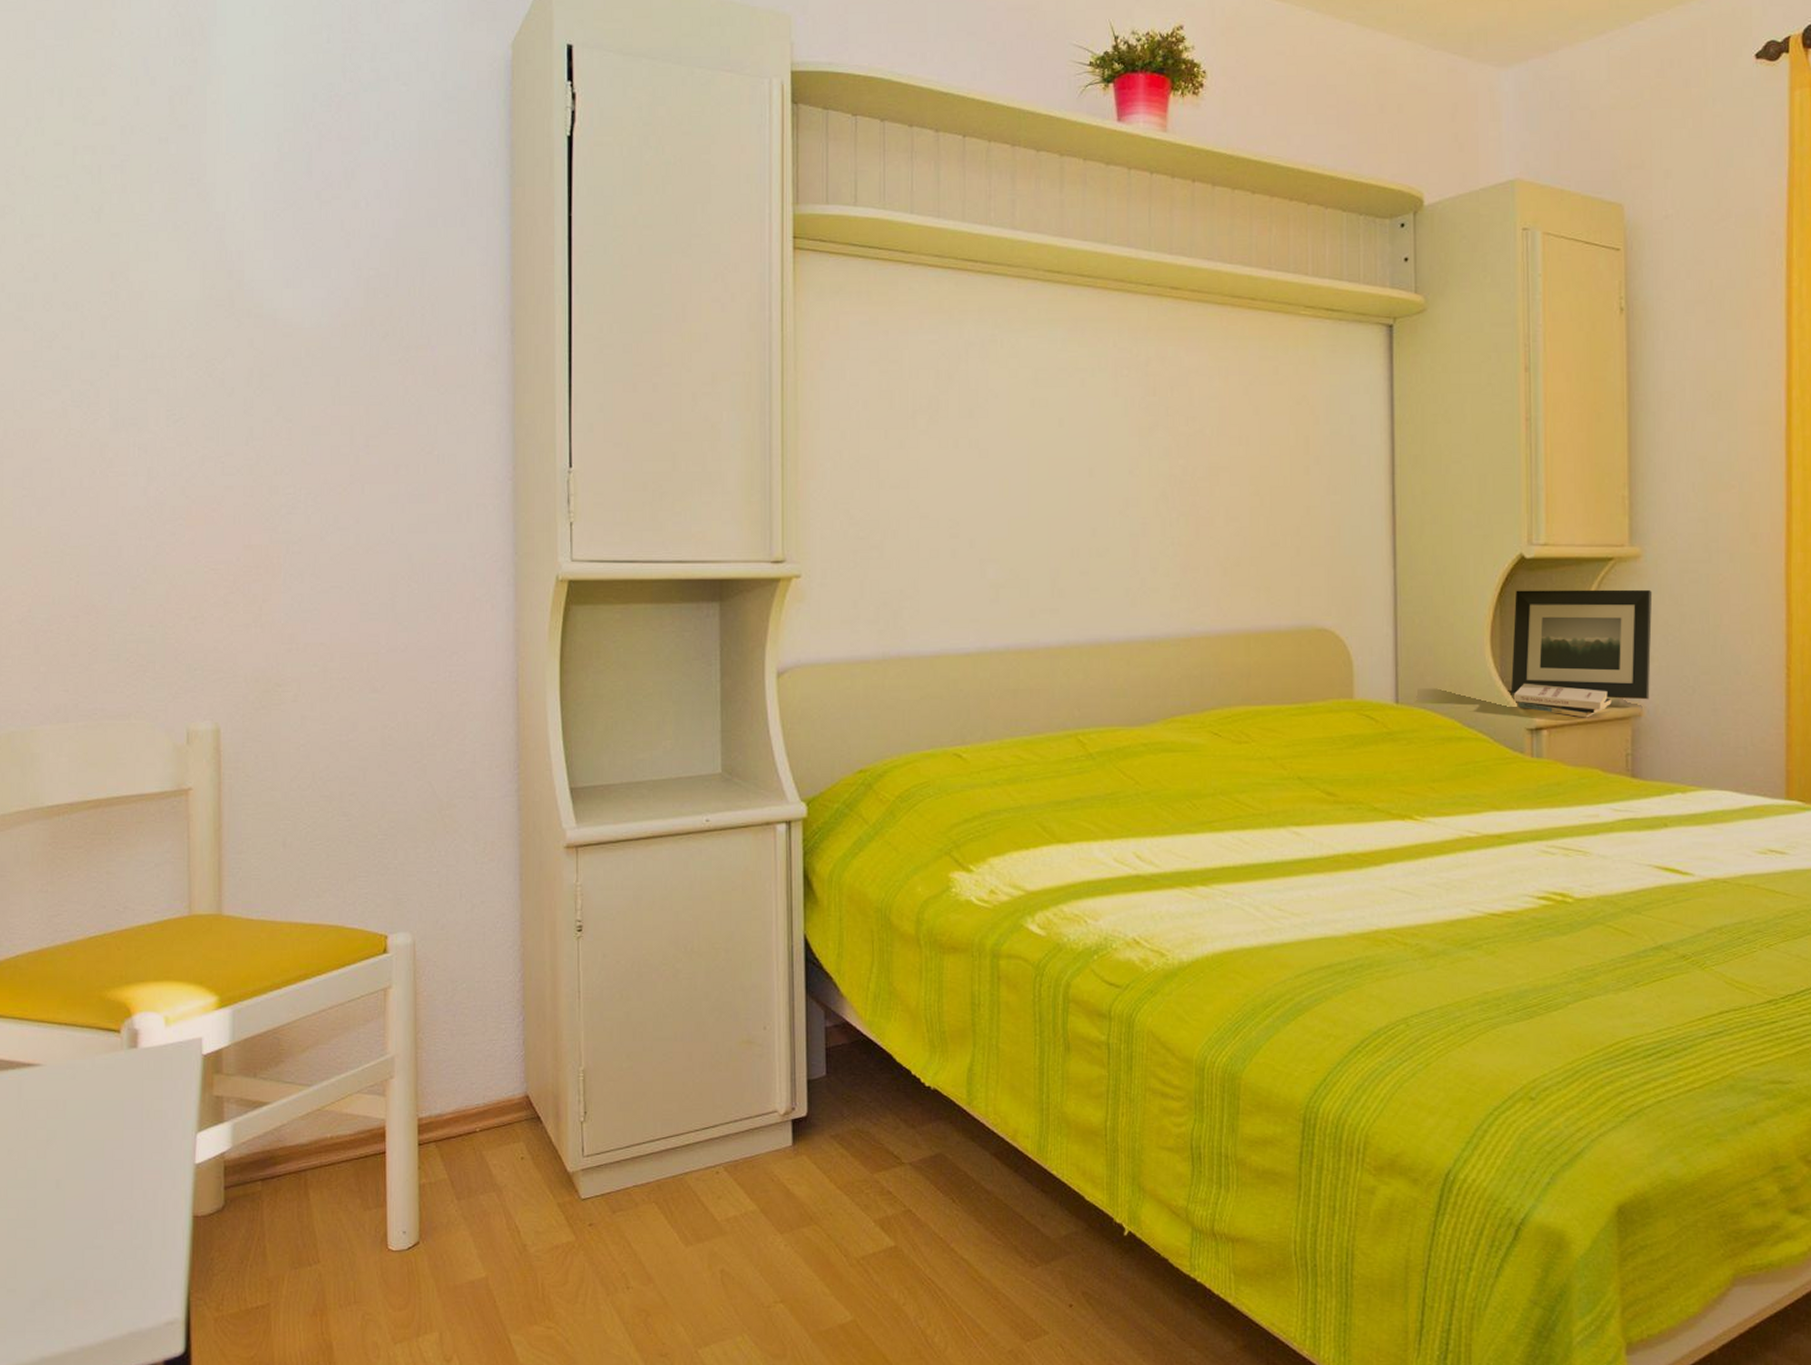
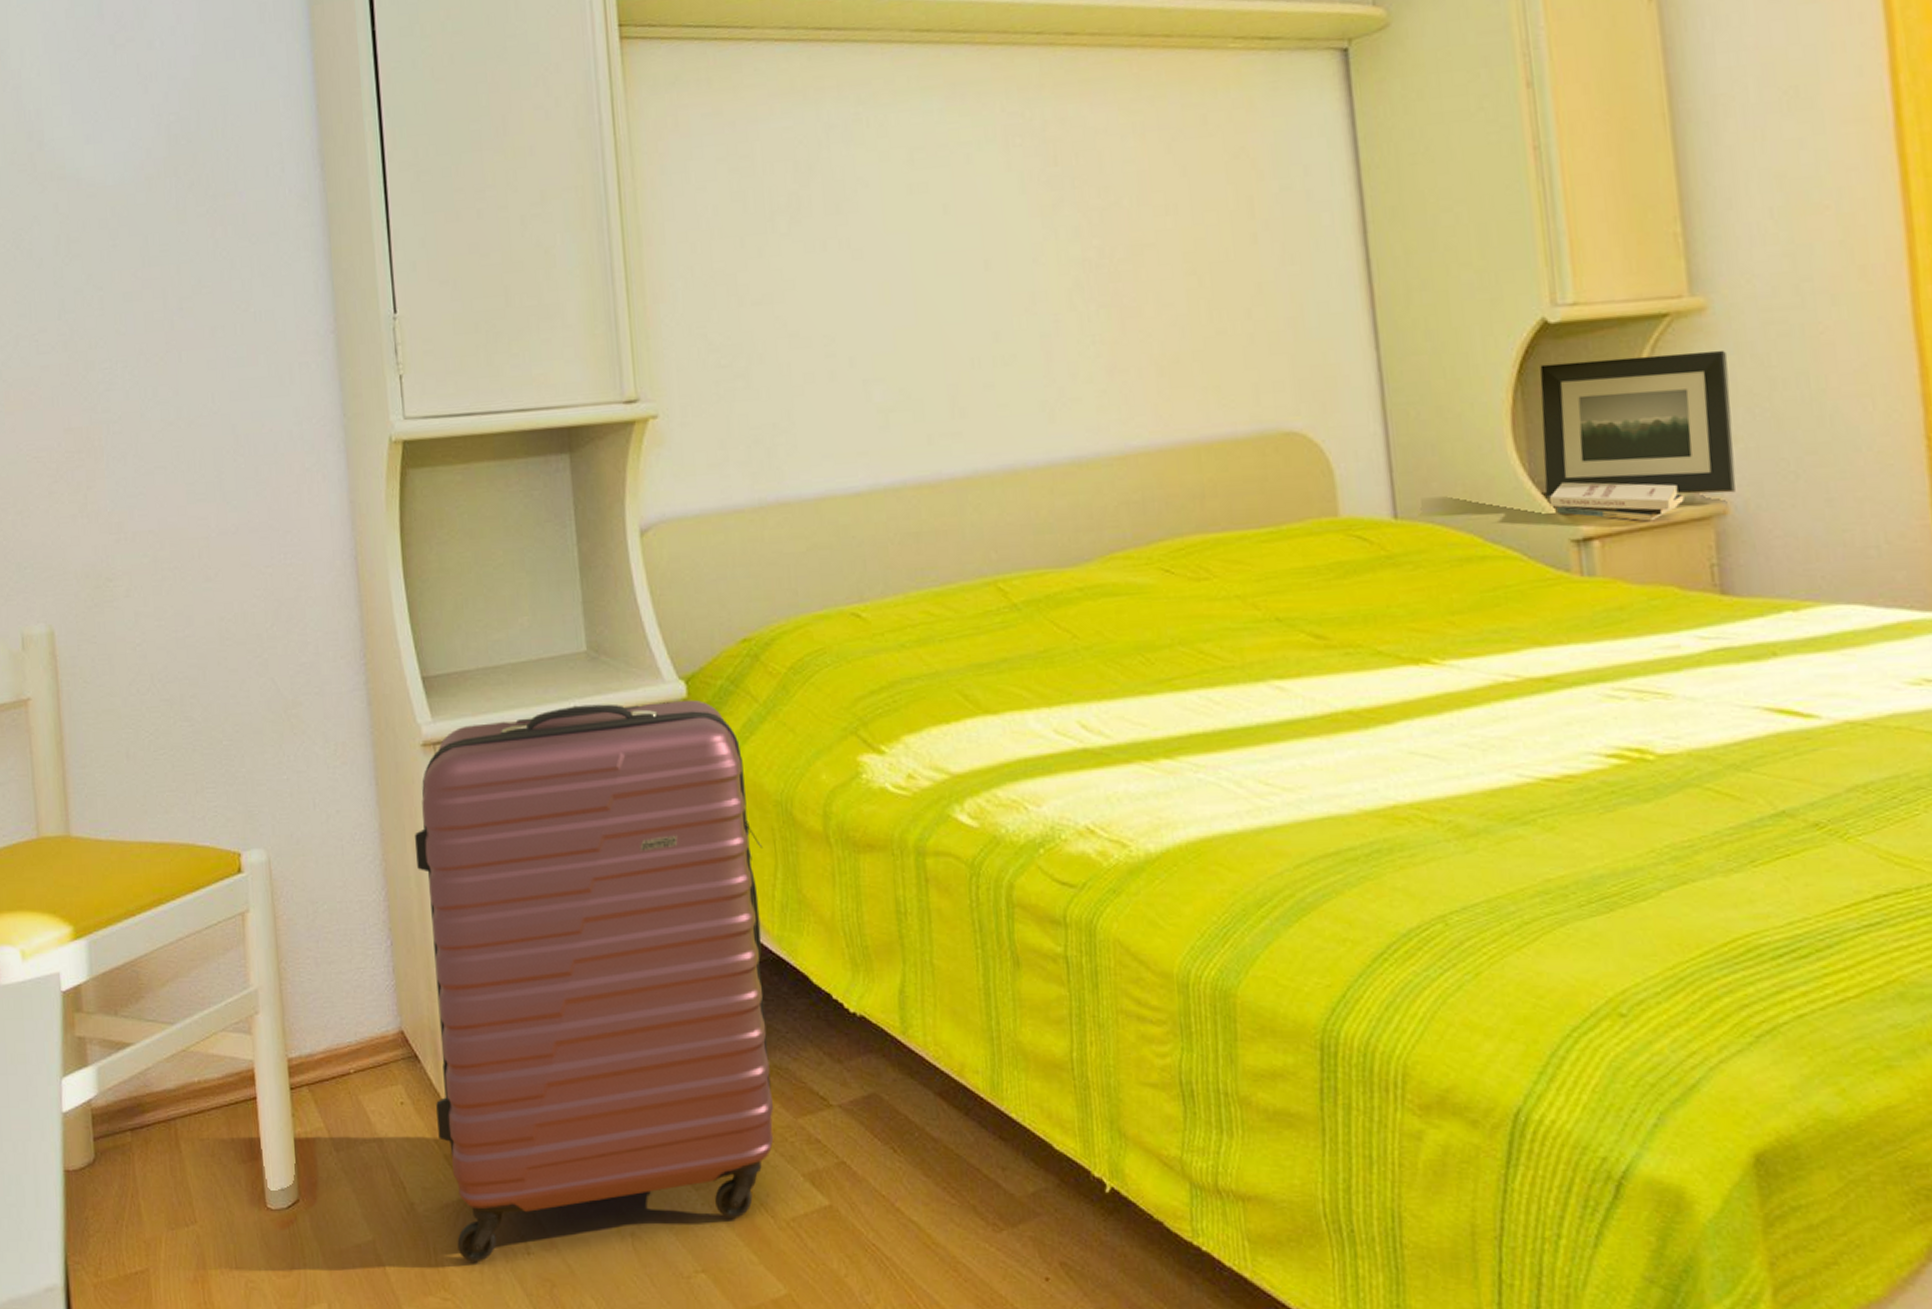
suitcase: none [553,819,862,1296] -> present [415,699,774,1263]

